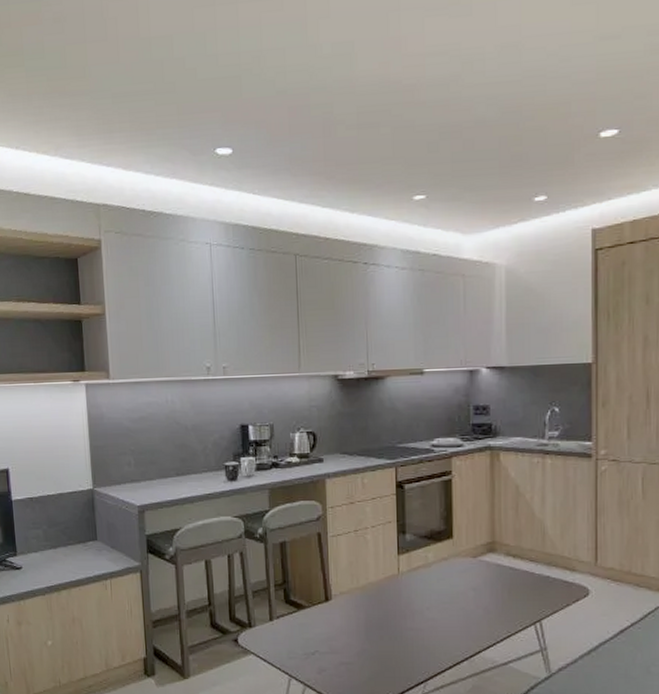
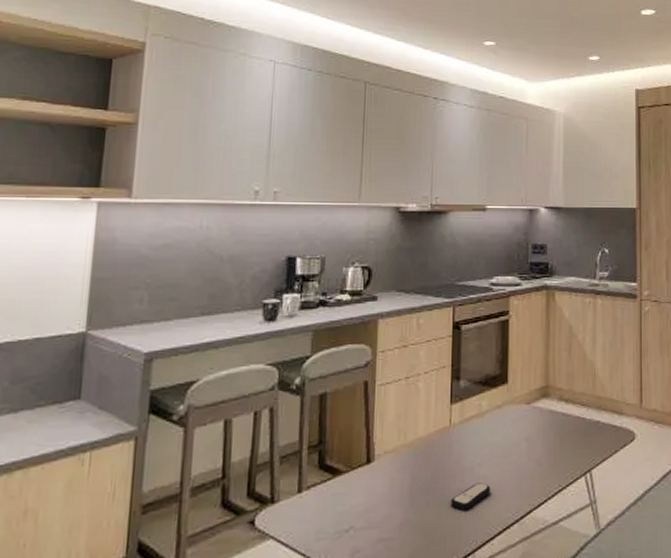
remote control: none [403,624,441,646] -> present [450,482,491,510]

